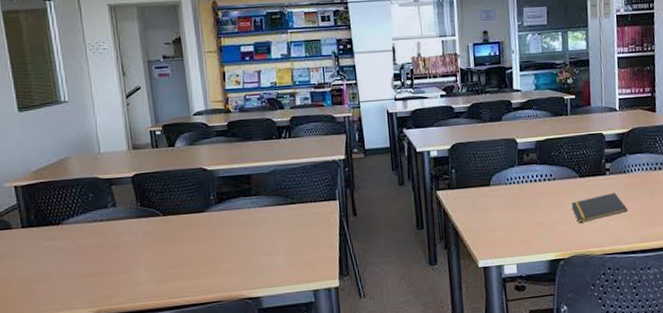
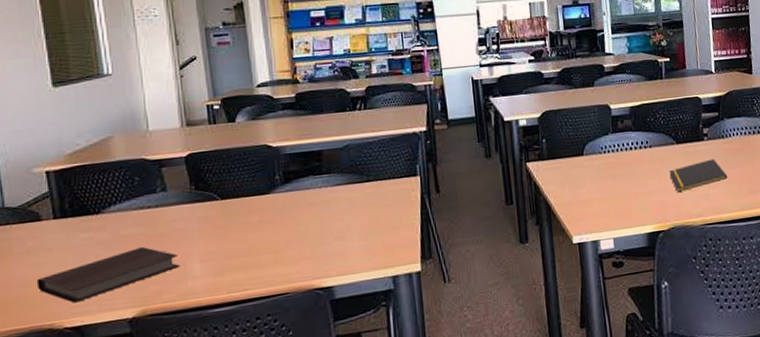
notebook: none [9,254,129,302] -> present [36,246,180,303]

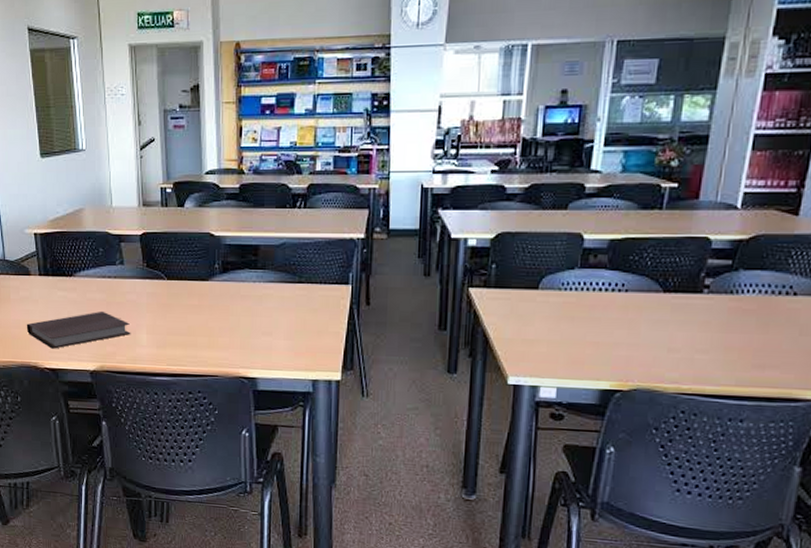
notepad: present [669,159,728,192] -> none [645,317,726,350]

